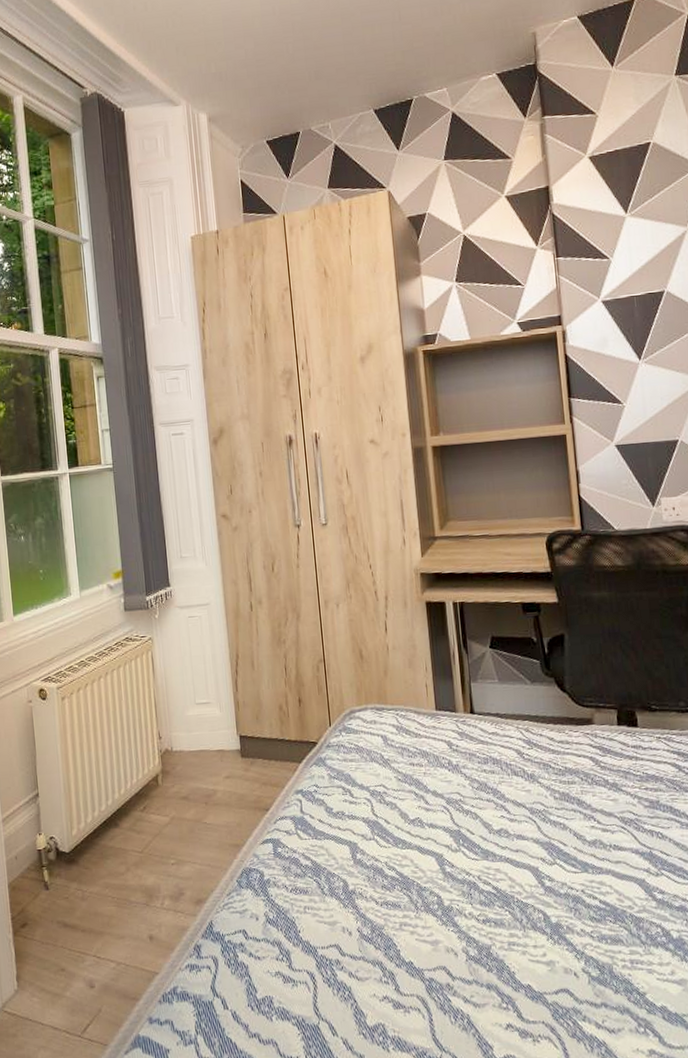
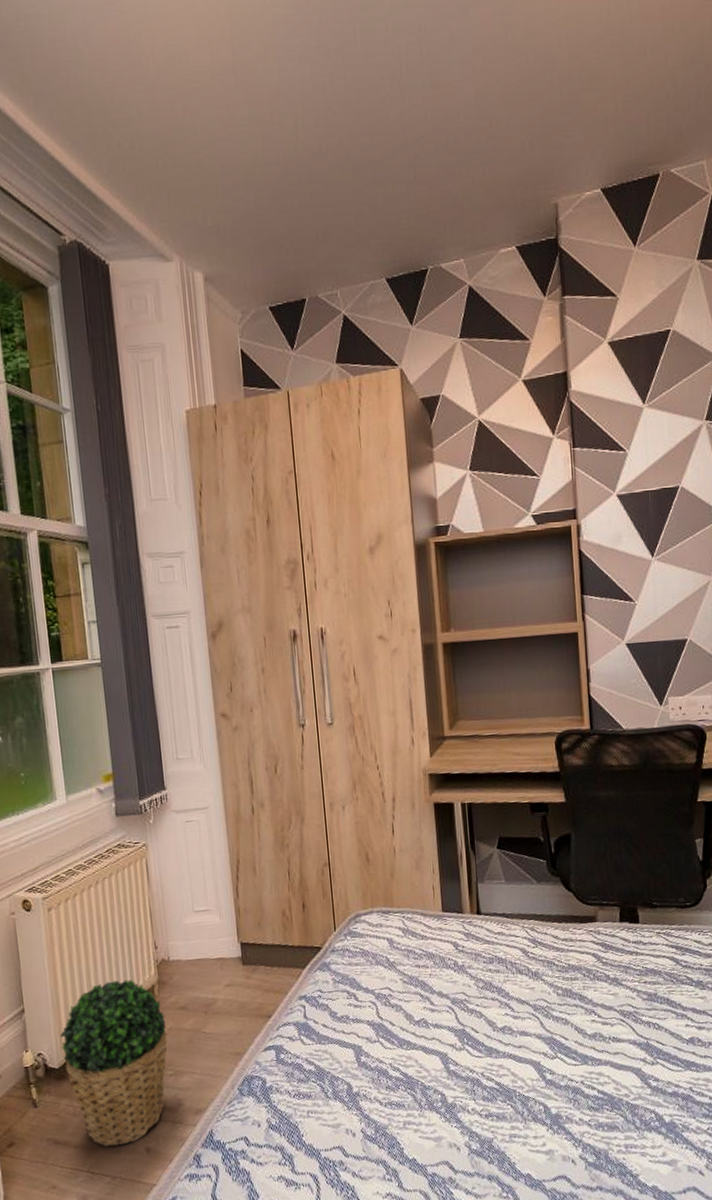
potted plant: none [71,768,170,933] -> present [60,979,168,1147]

